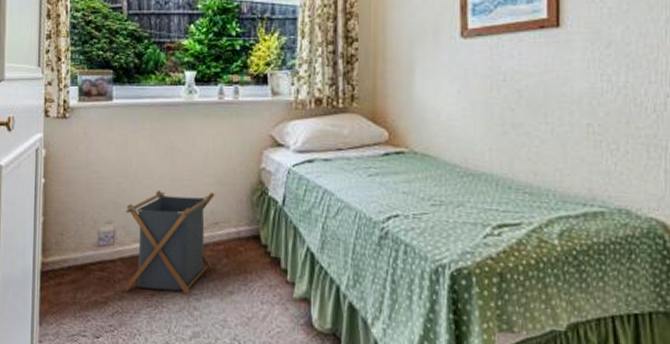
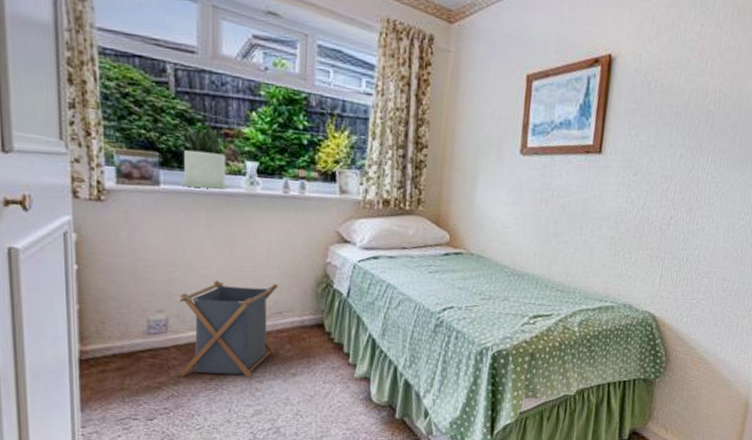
planter: none [129,40,170,101] -> present [180,125,229,191]

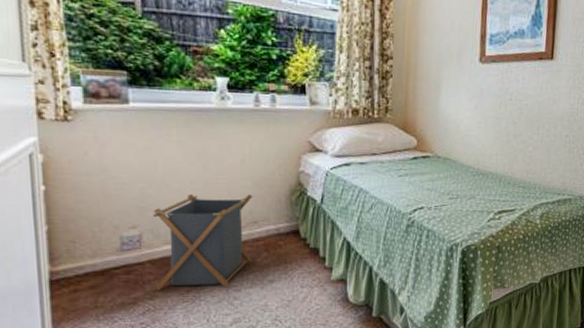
planter: present [180,125,229,191] -> none [149,43,200,106]

